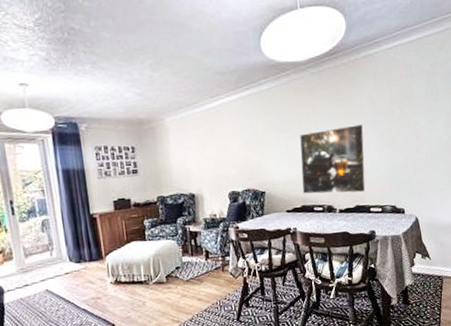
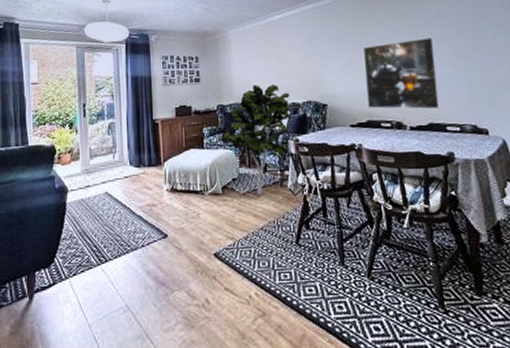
indoor plant: none [162,174,232,281] -> present [221,85,292,195]

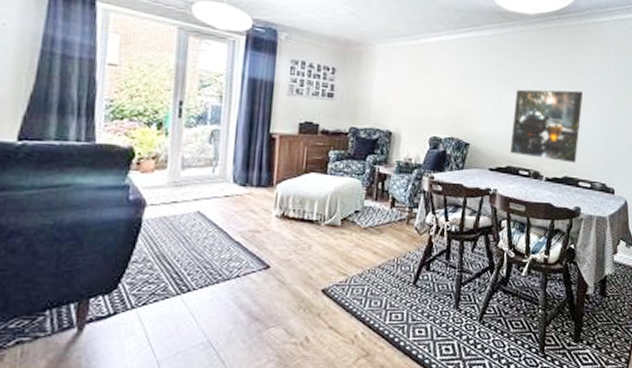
indoor plant: present [221,85,292,195] -> none [348,111,432,231]

